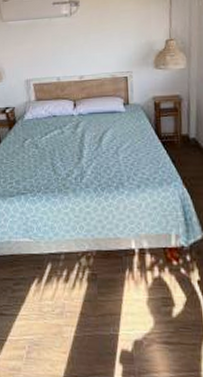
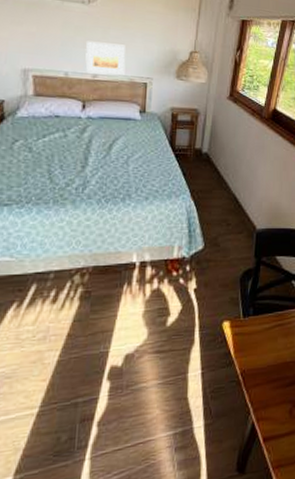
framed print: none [72,45,107,76] -> present [85,41,126,75]

